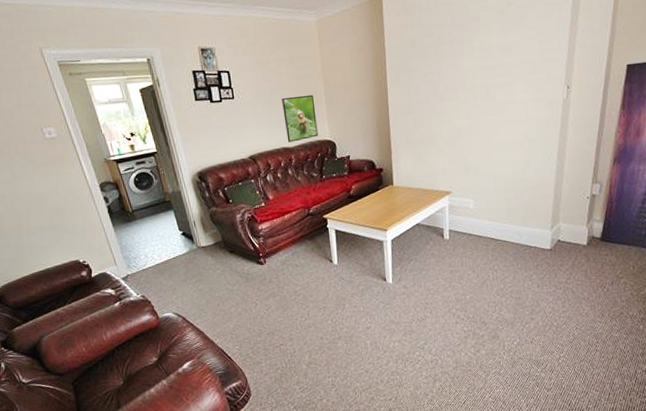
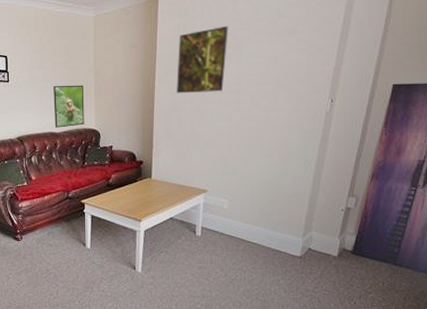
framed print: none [407,18,458,95] -> present [177,26,228,94]

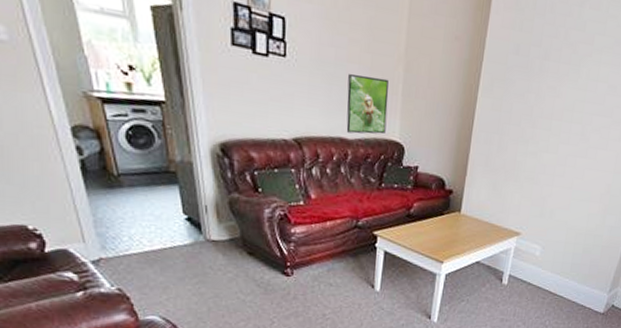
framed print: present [177,26,228,94] -> none [502,33,571,117]

